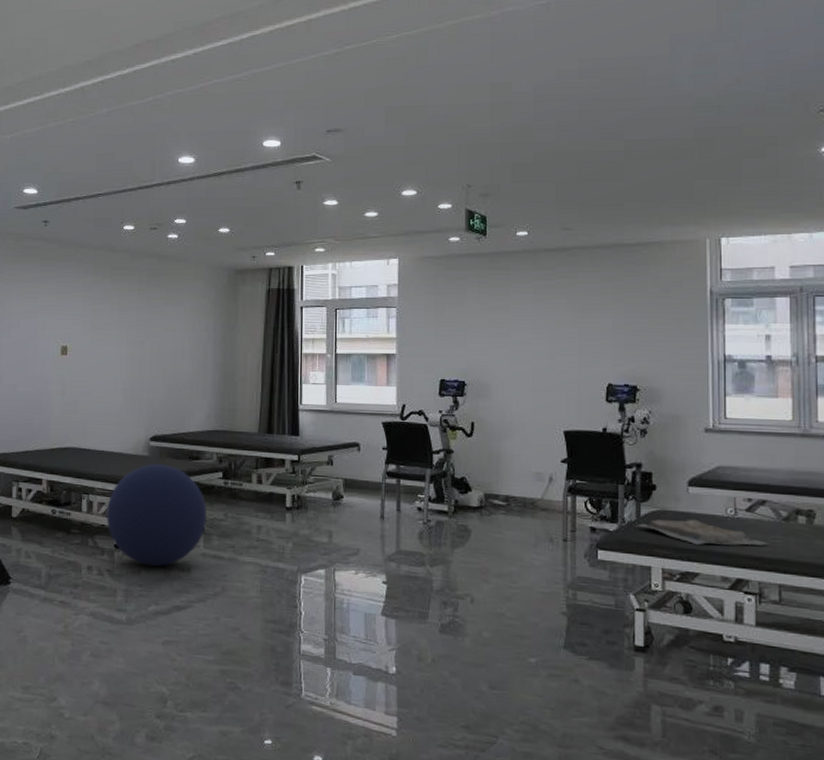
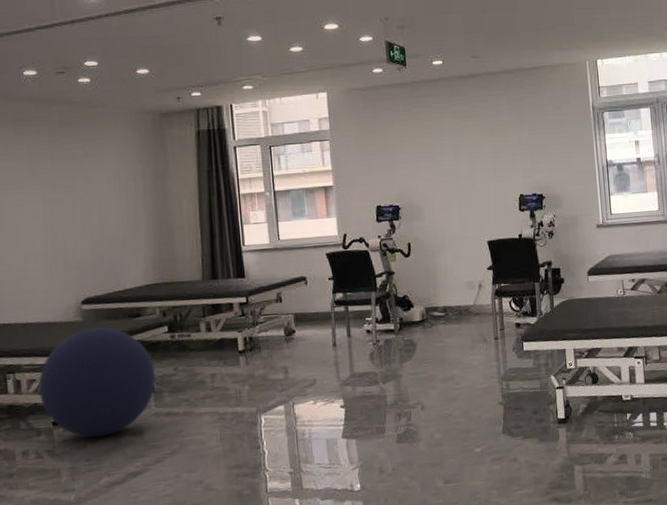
towel: present [635,519,768,546] -> none [550,303,648,325]

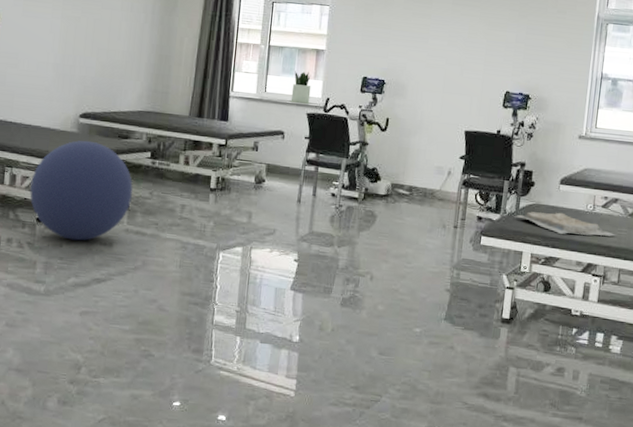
planter: none [305,211,328,246] -> present [289,71,311,105]
towel: none [550,303,648,325] -> present [513,212,615,236]

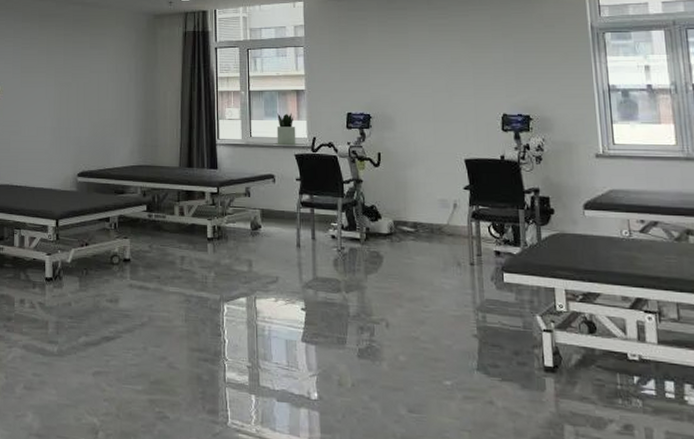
exercise ball: present [30,140,133,241] -> none [38,198,132,299]
towel: present [513,212,615,236] -> none [536,241,663,267]

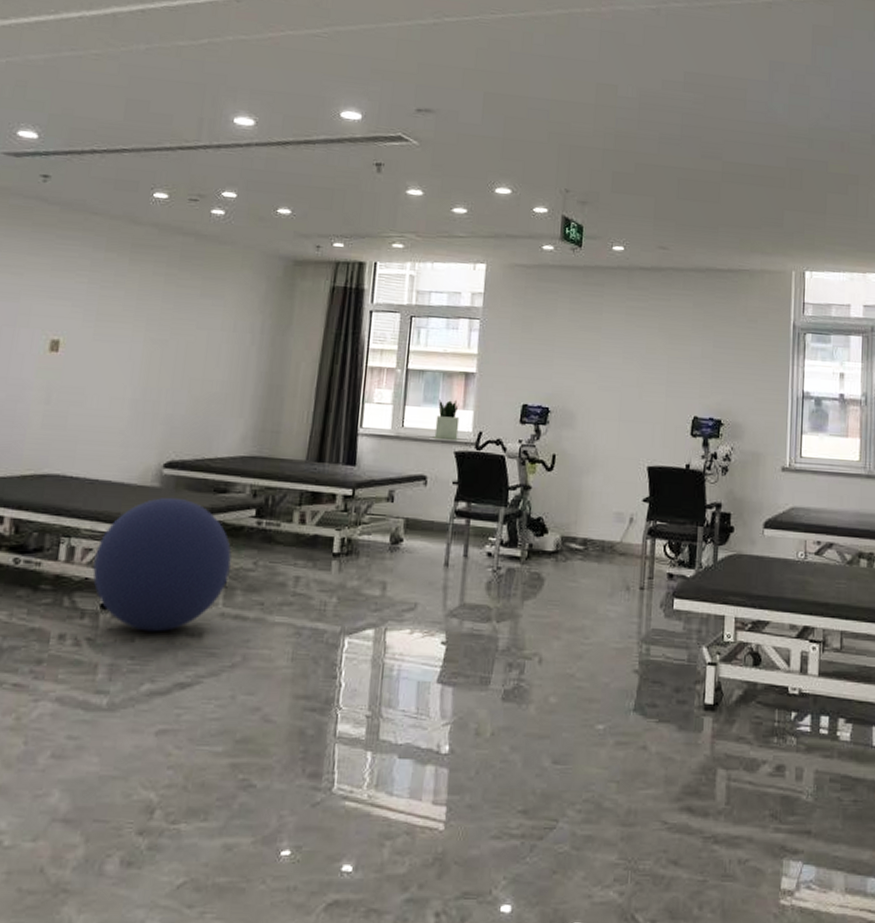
exercise ball: none [38,198,132,299] -> present [93,497,232,632]

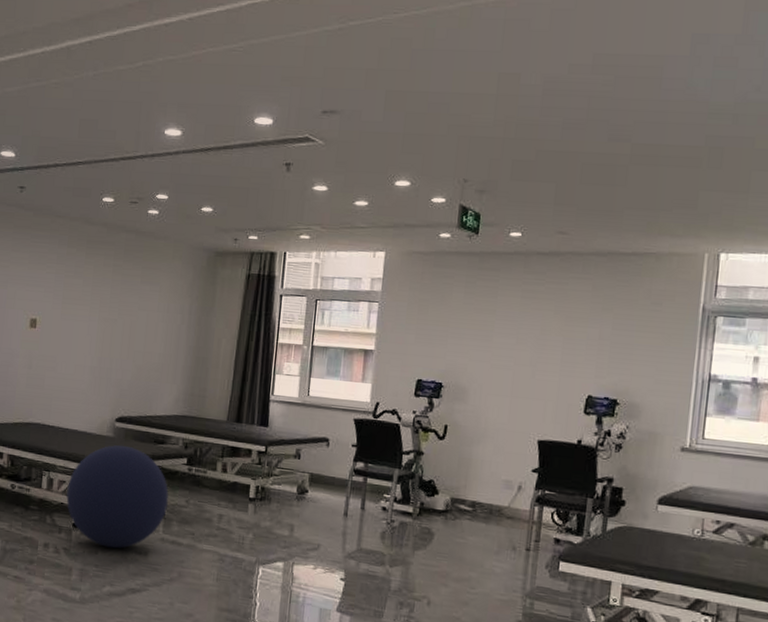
planter: present [433,399,460,441] -> none [334,373,359,410]

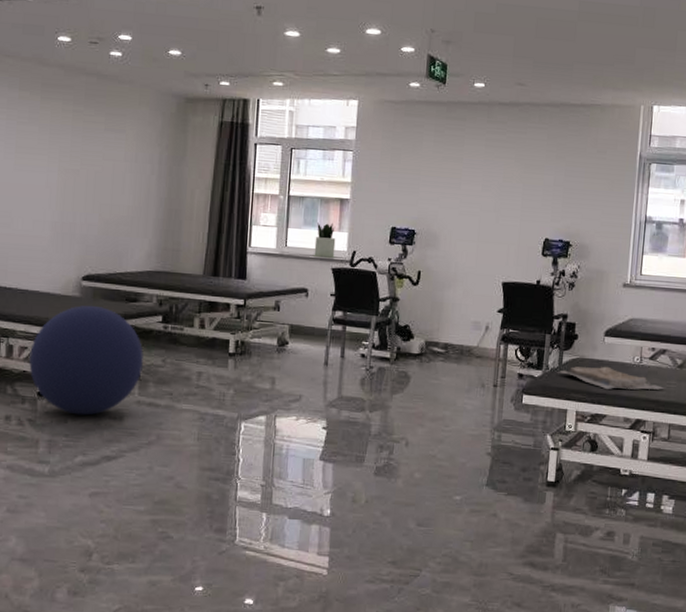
planter: none [334,373,359,410] -> present [312,222,336,259]
towel: none [599,535,731,568] -> present [556,366,664,390]

